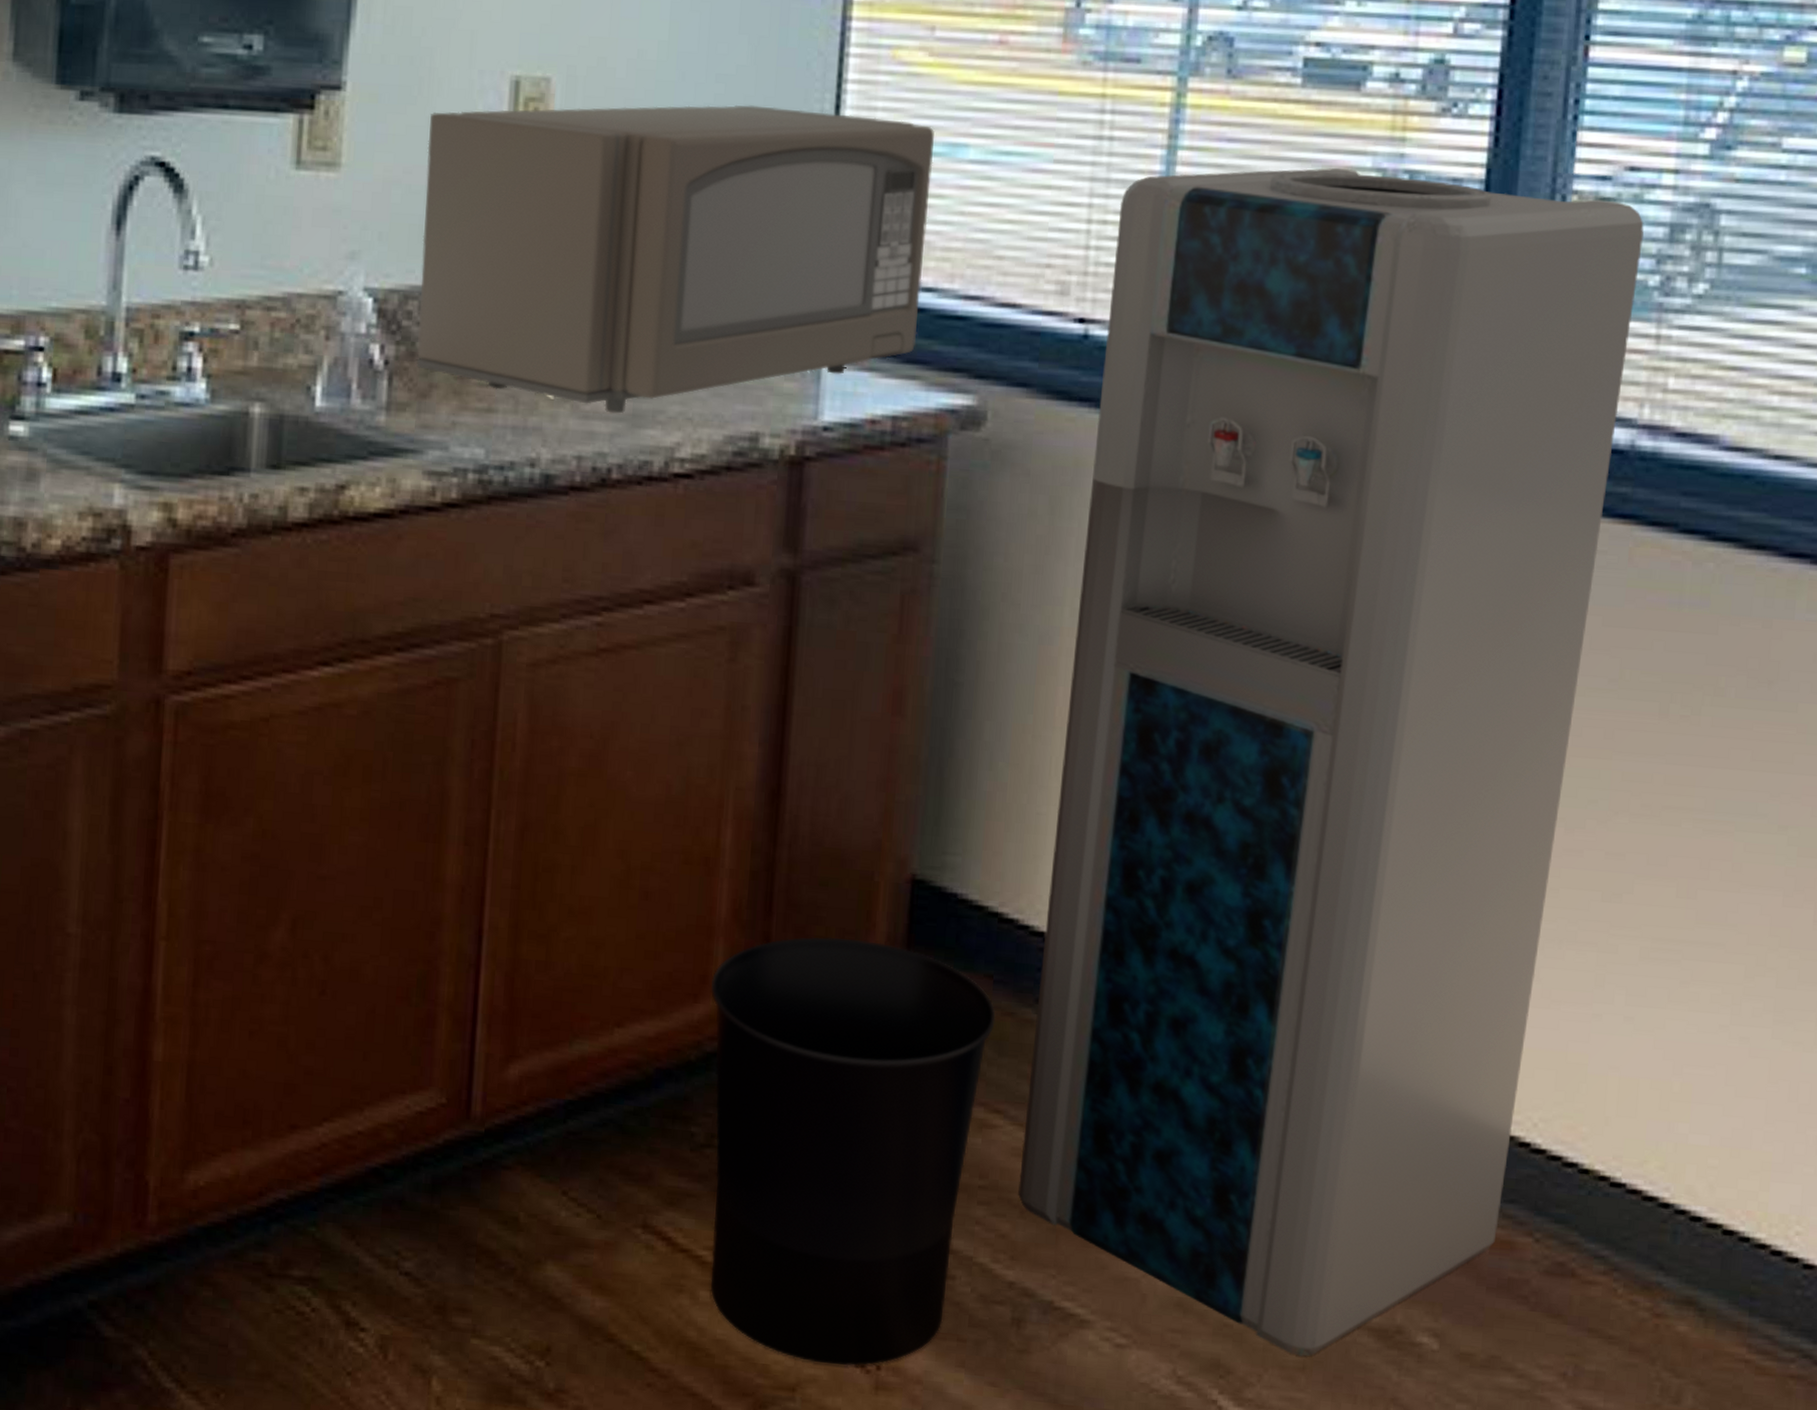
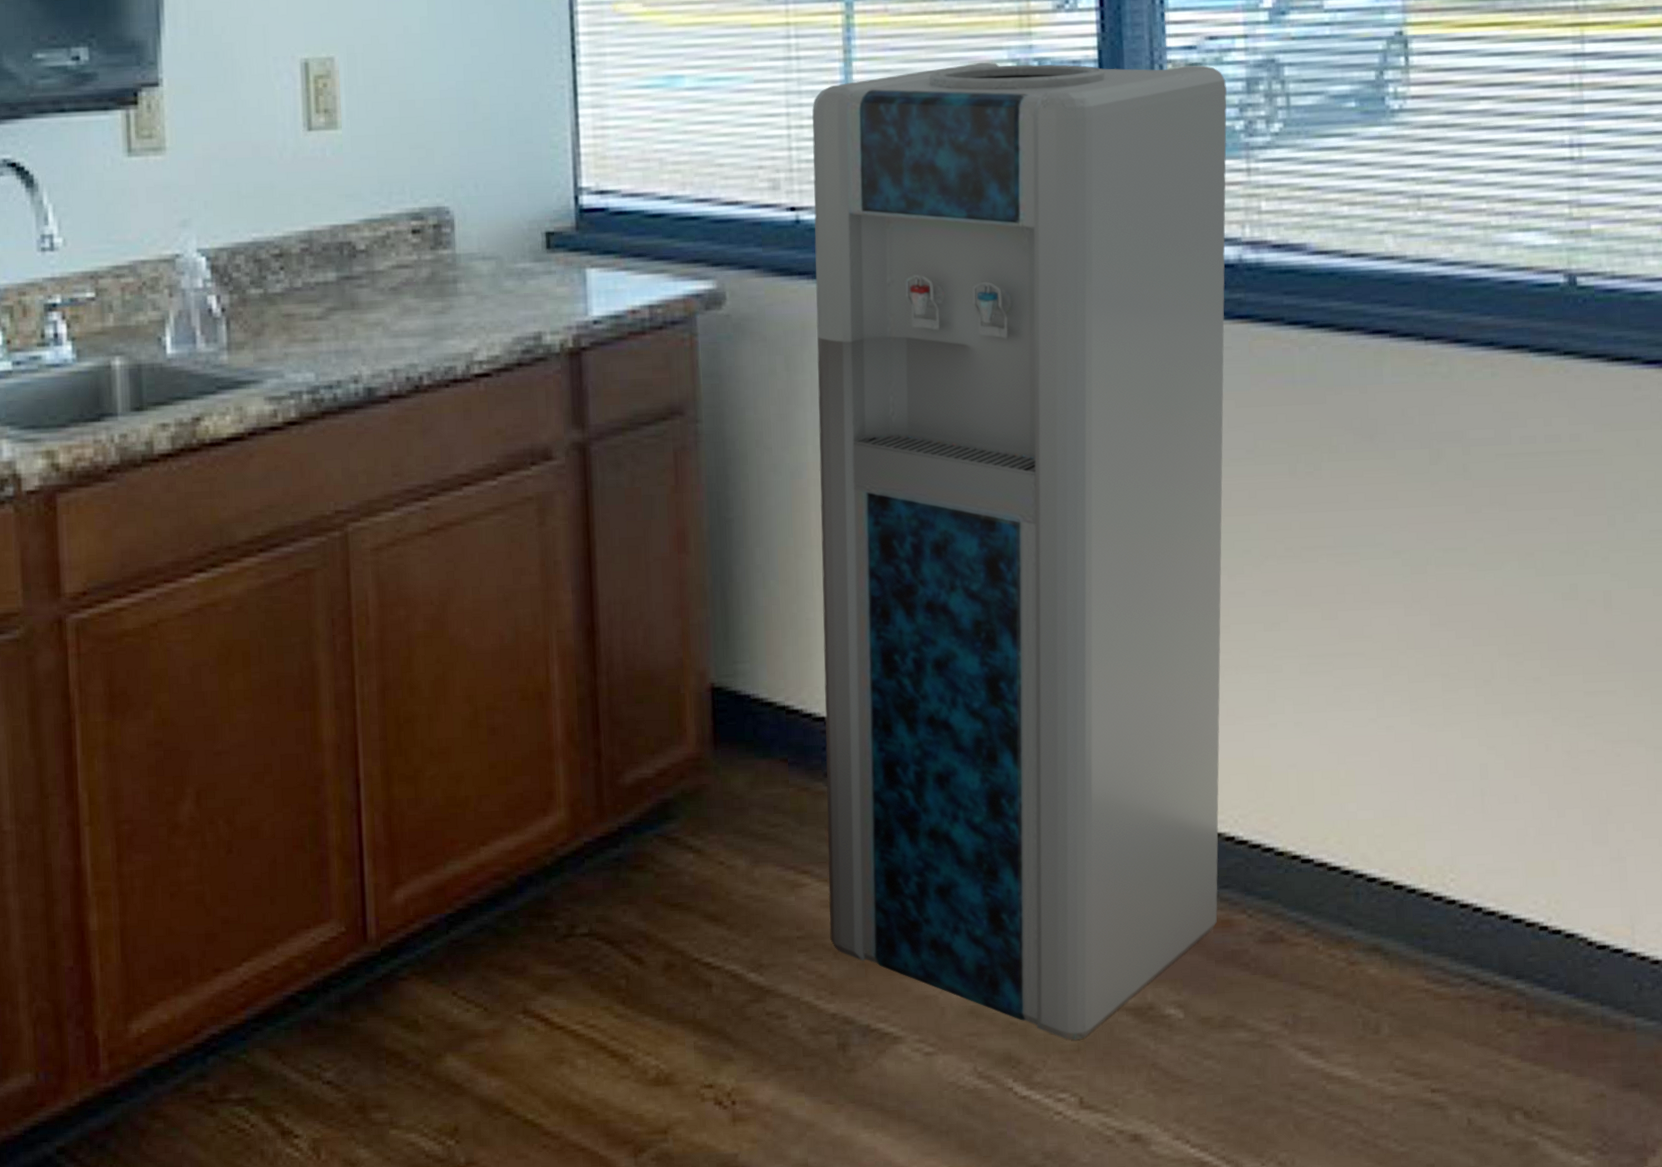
microwave: present [416,105,934,414] -> none [237,61,661,330]
waste bin: present [710,936,996,1366] -> none [556,743,794,1107]

